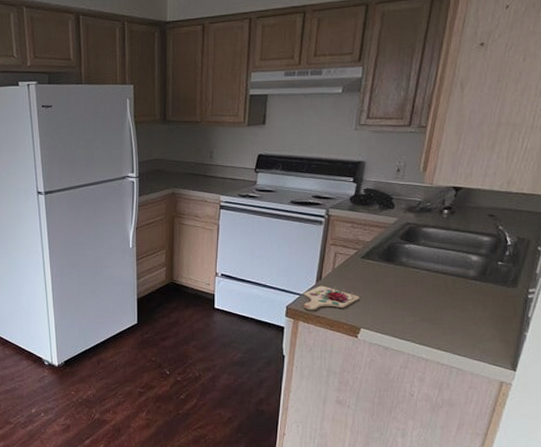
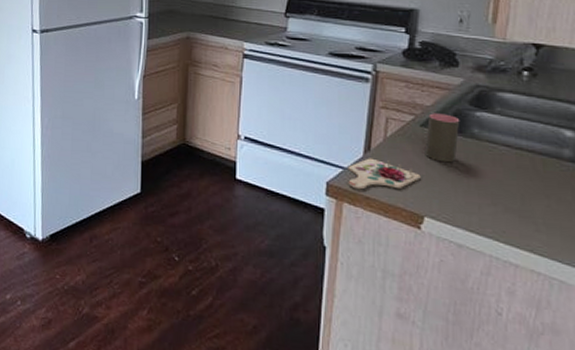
cup: none [364,247,393,286] -> present [425,113,460,163]

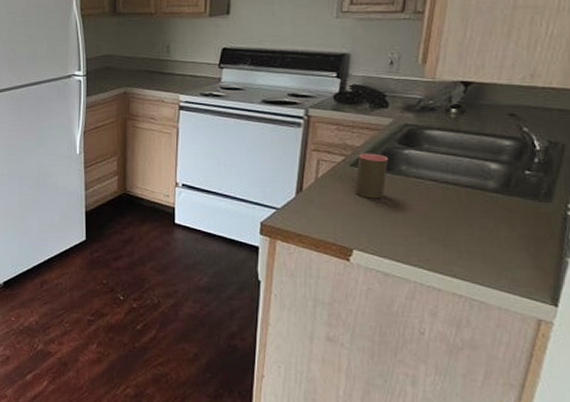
cutting board: present [348,158,421,190] -> none [281,198,350,228]

